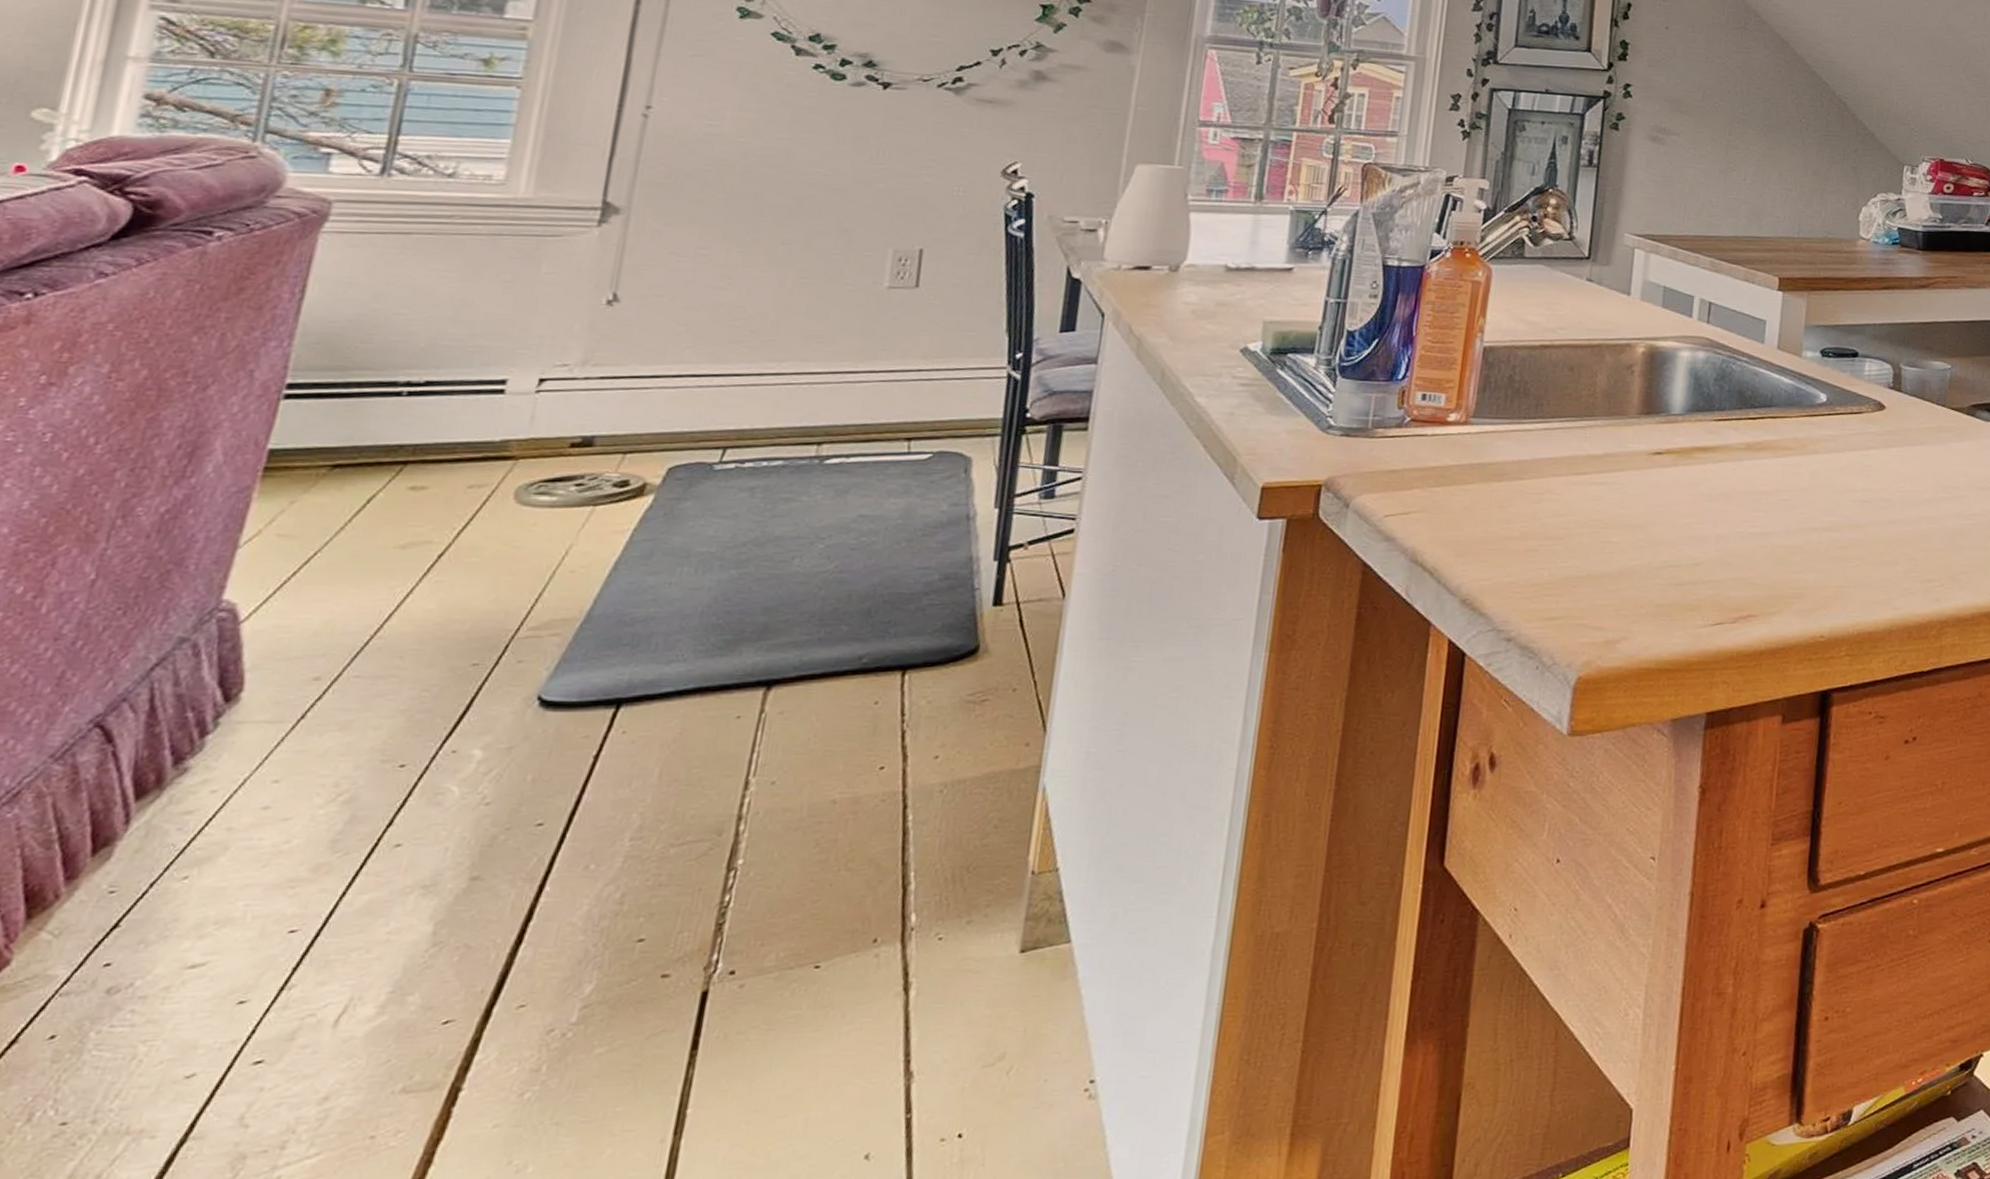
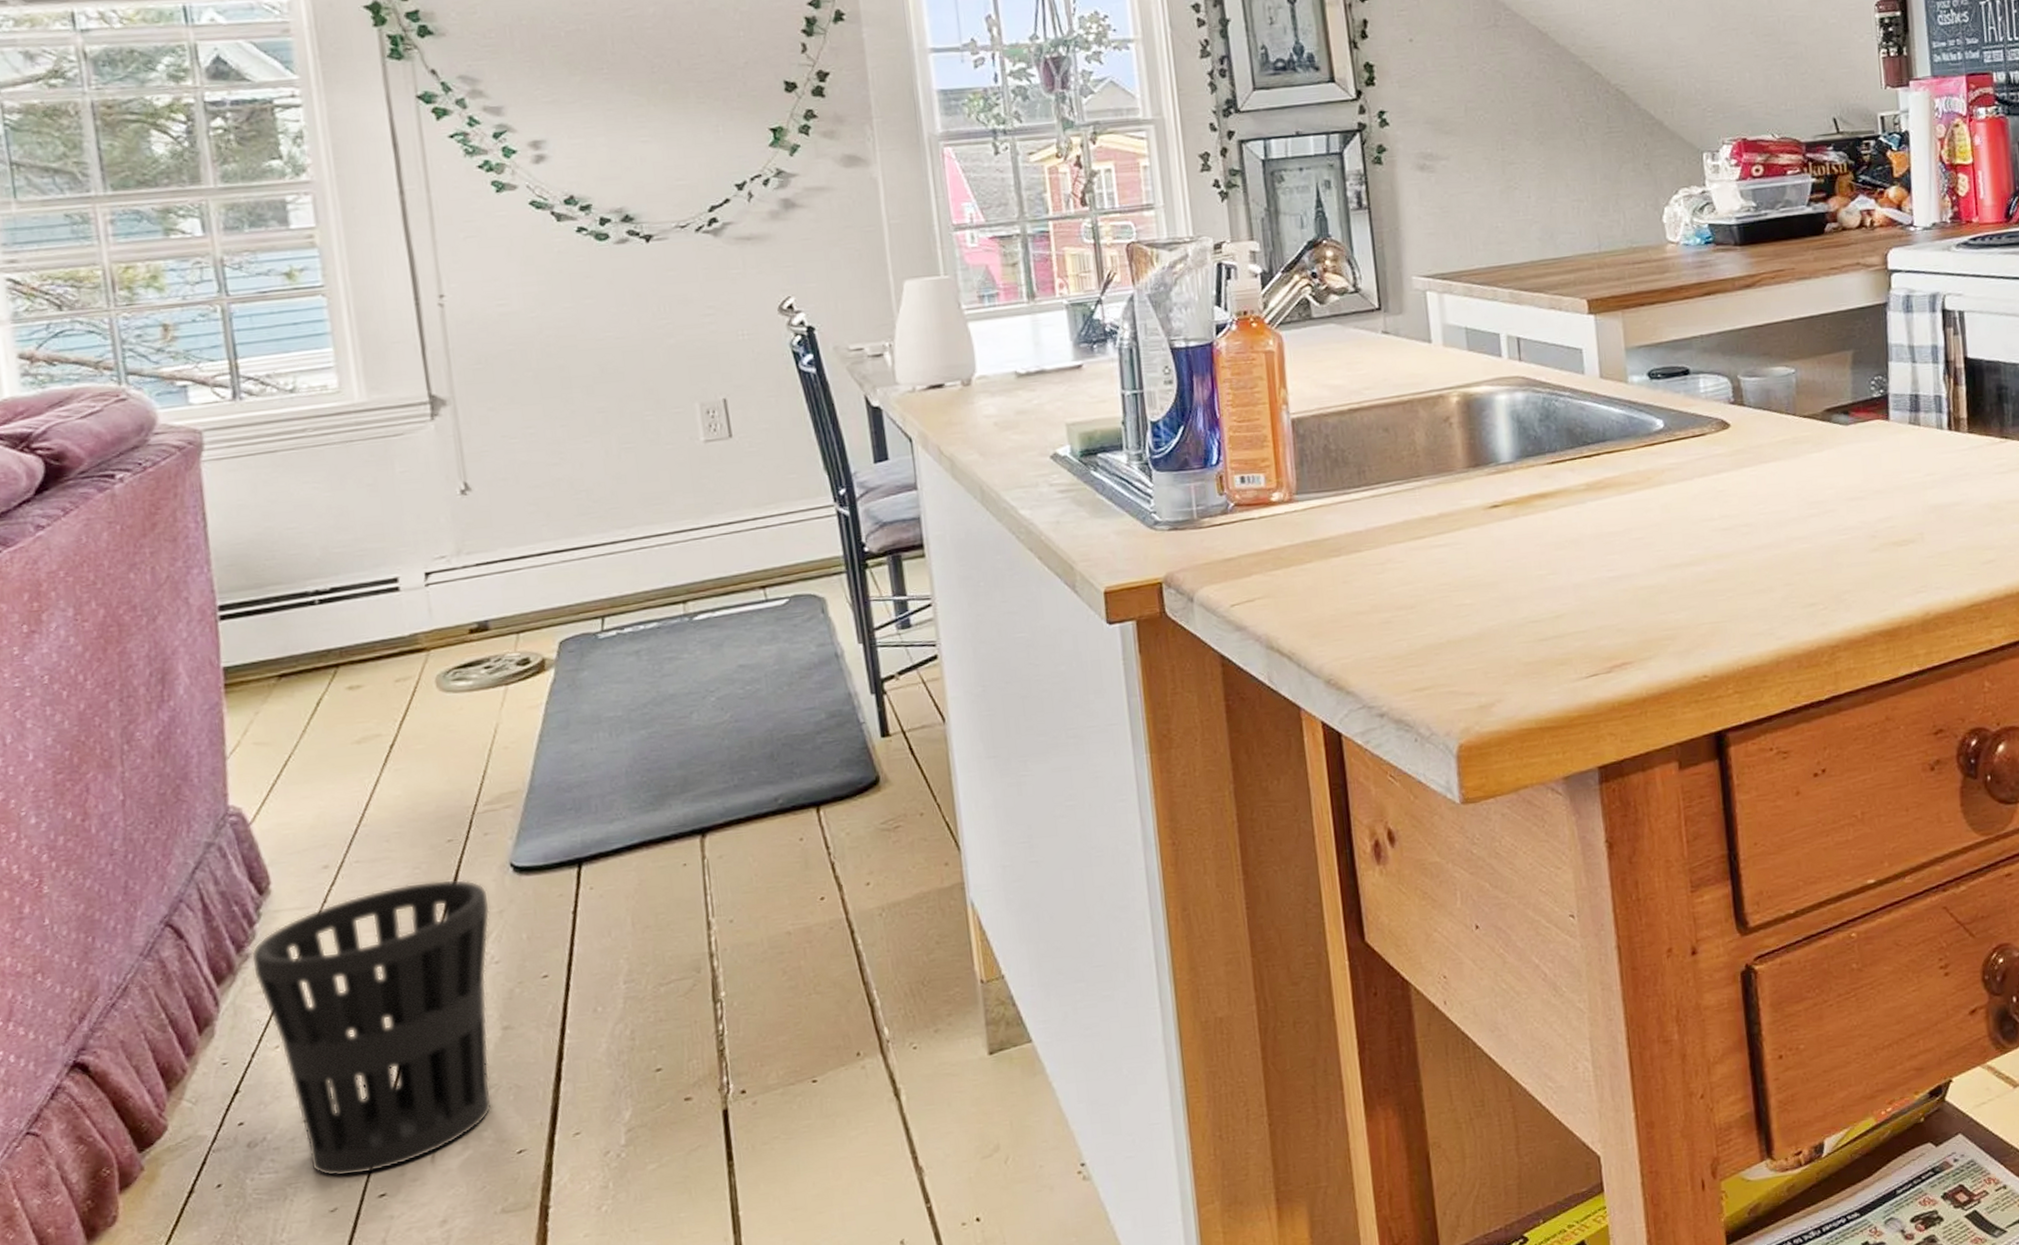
wastebasket: none [179,706,502,1037] -> present [251,879,493,1177]

